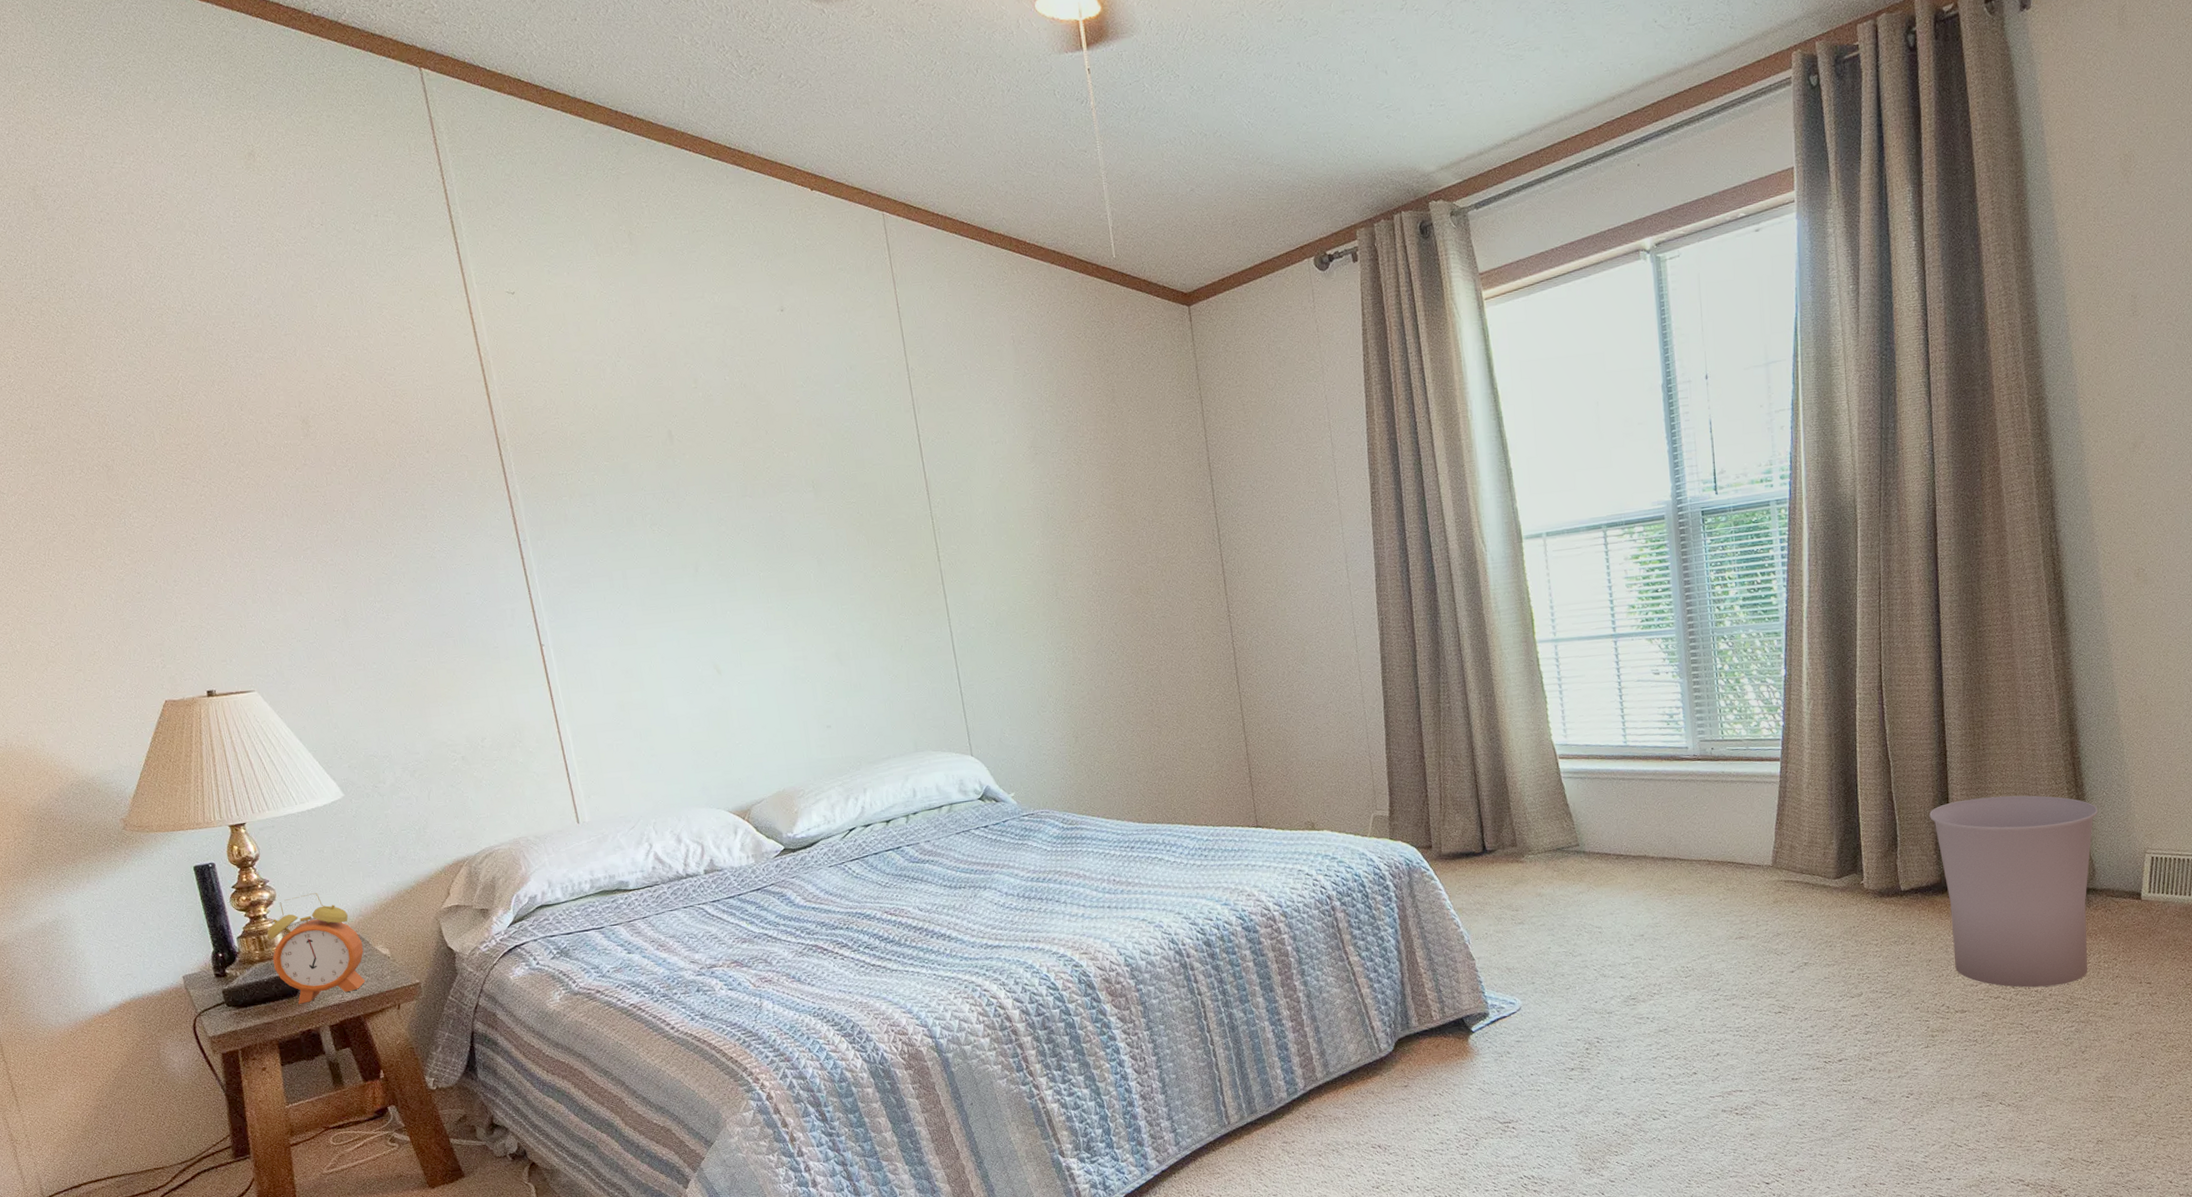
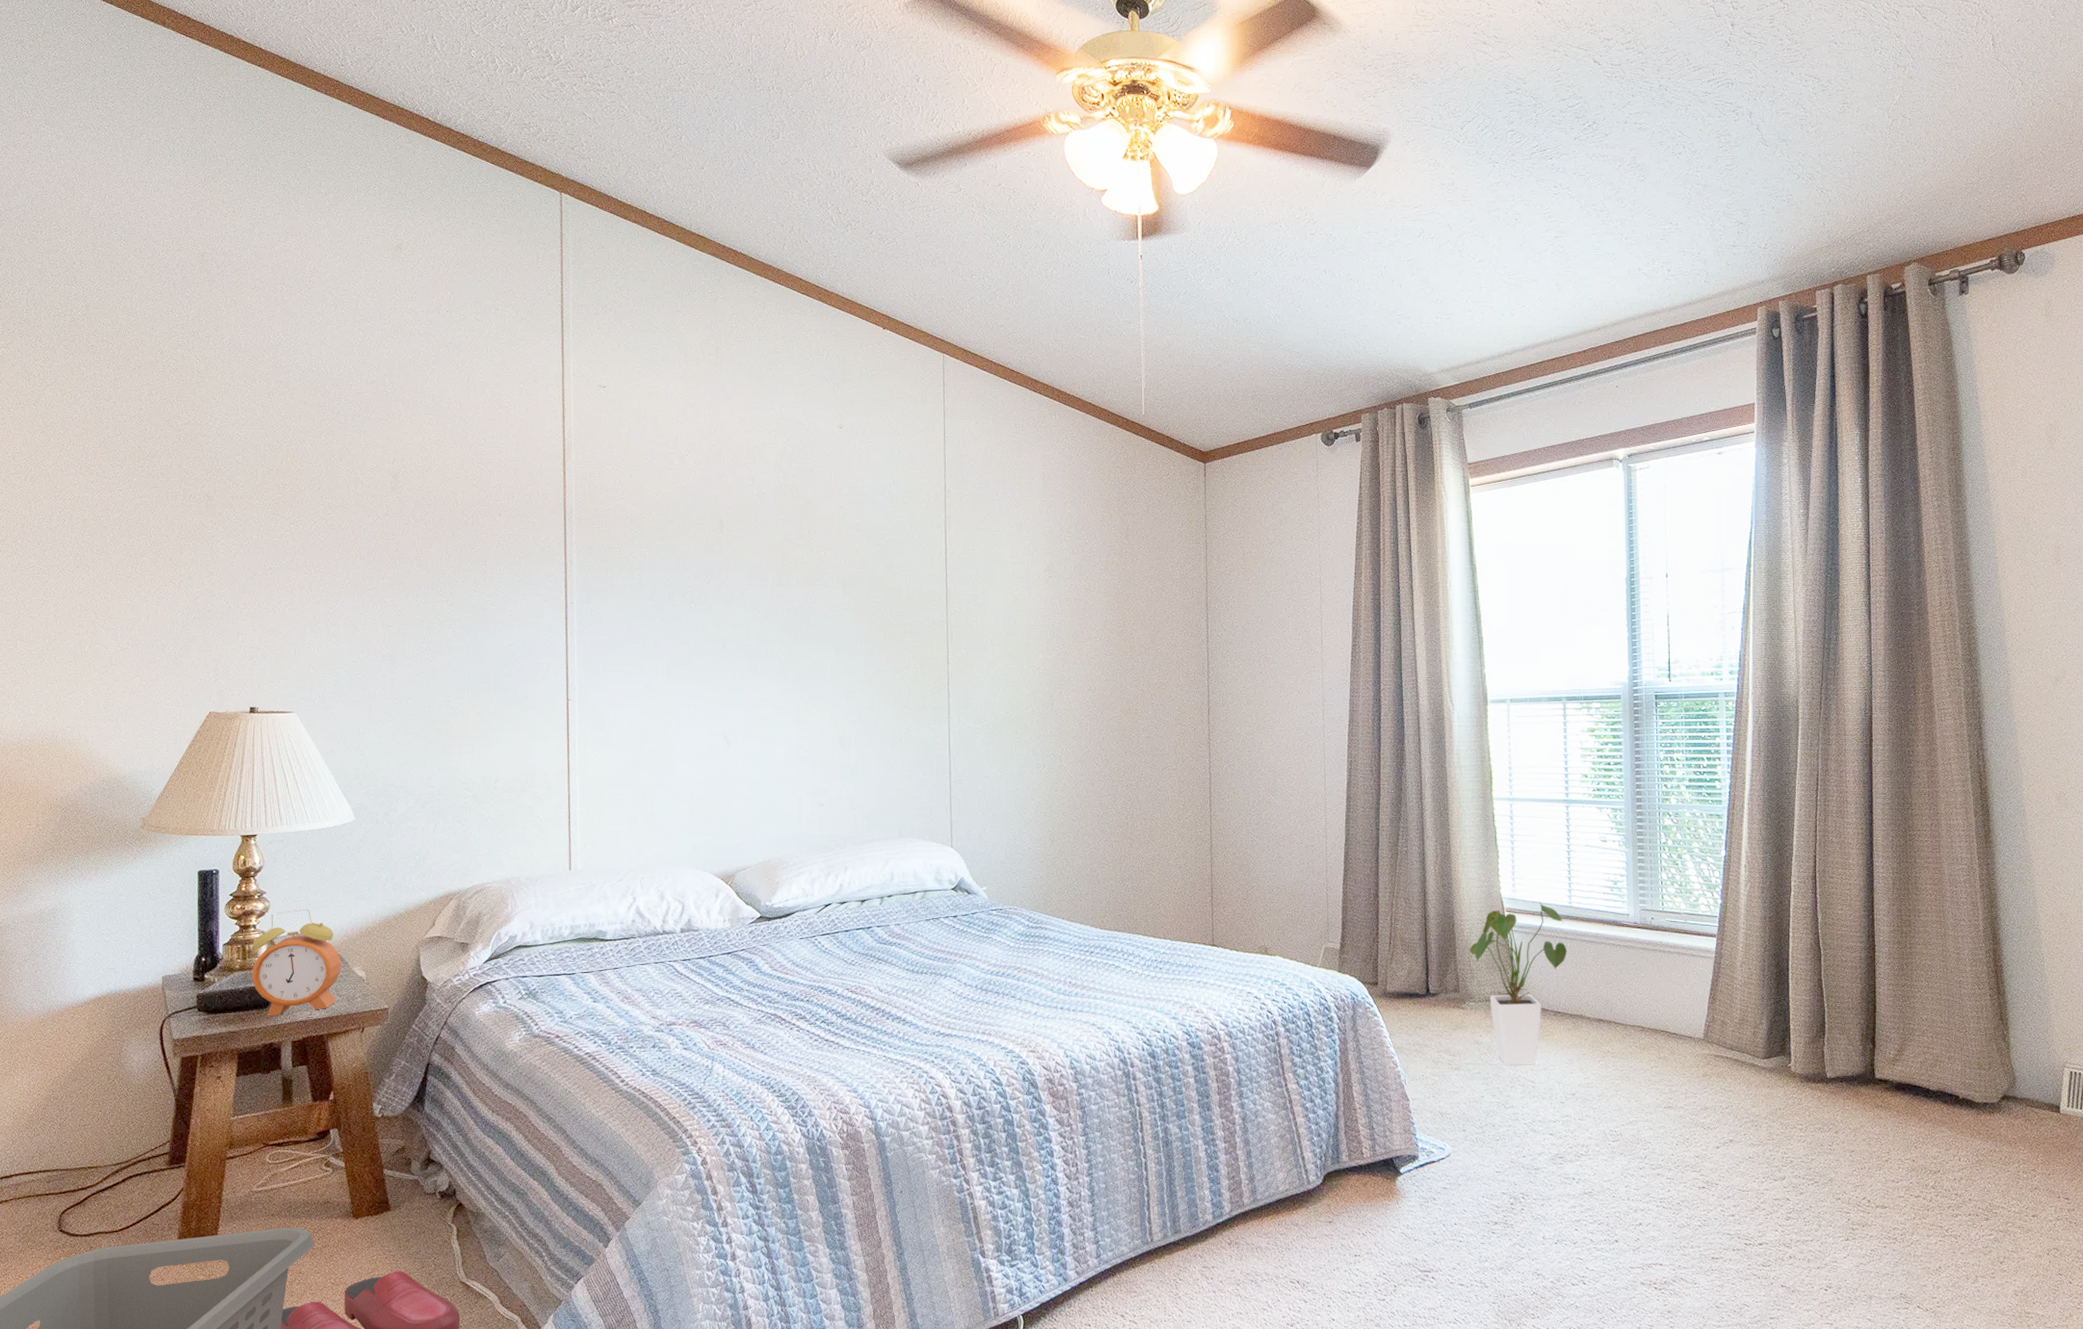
house plant: none [1523,743,1626,915] -> present [1469,900,1567,1066]
waste bin: present [1929,795,2098,988] -> none [1857,994,2019,1191]

